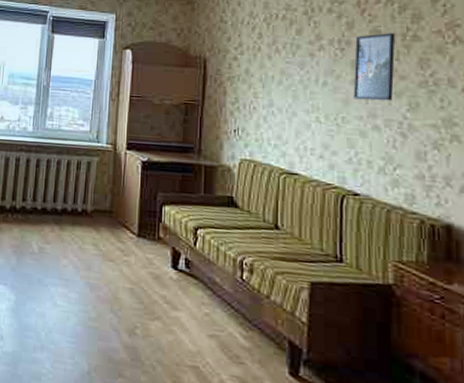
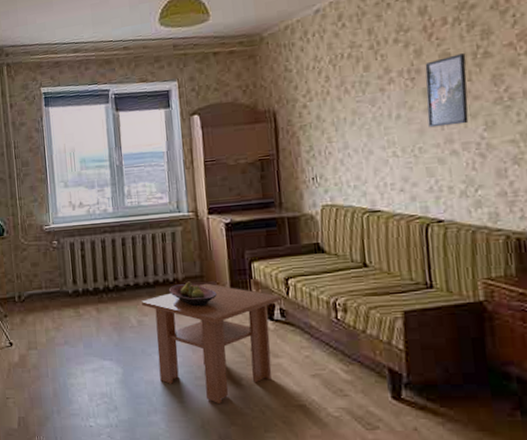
coffee table: none [46,219,188,351] -> present [142,283,281,403]
fruit bowl: none [75,214,123,244] -> present [168,281,217,307]

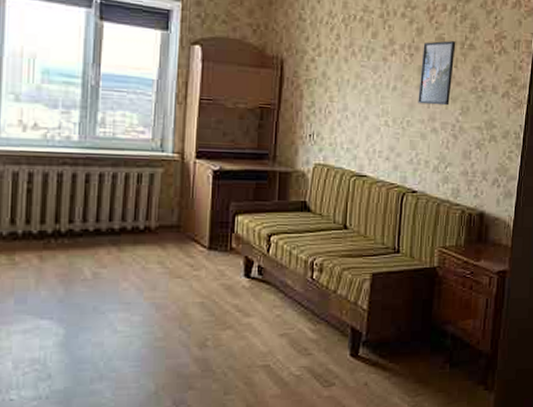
coffee table: present [142,283,281,403] -> none [101,234,261,367]
fruit bowl: present [168,281,217,307] -> none [136,231,193,260]

